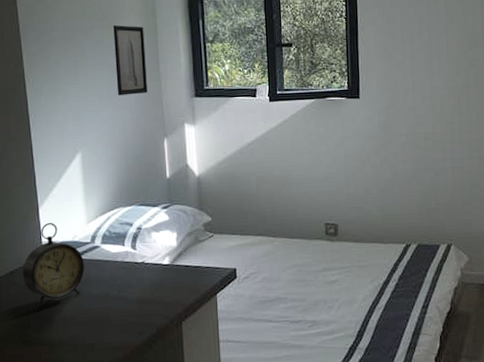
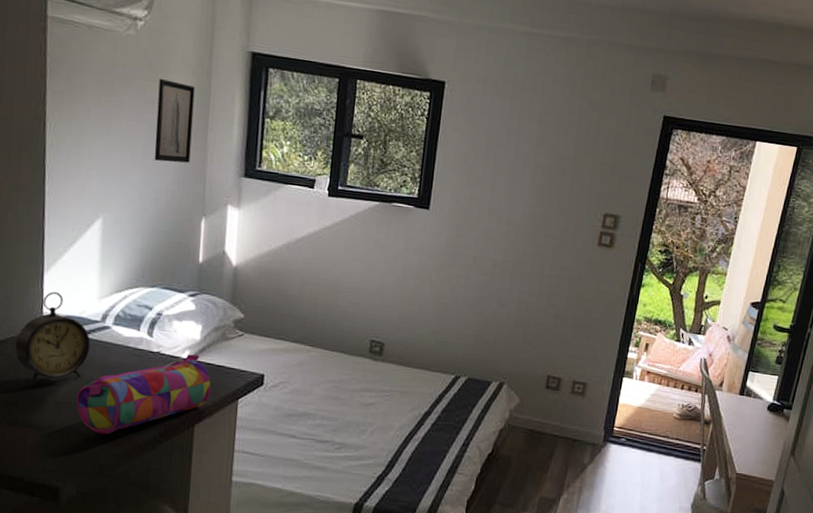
pencil case: none [78,259,192,343] -> present [76,354,211,435]

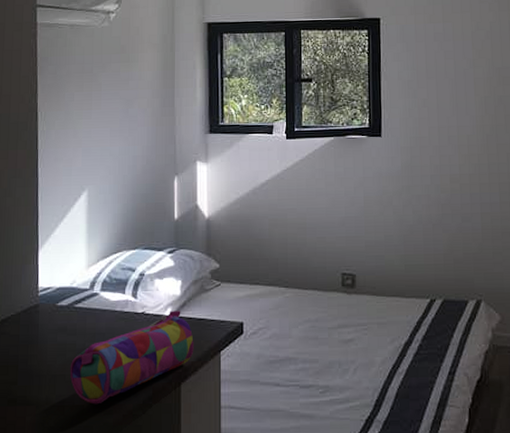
alarm clock: present [15,292,90,386] -> none [14,266,81,362]
wall art: present [154,78,195,163] -> none [129,58,161,131]

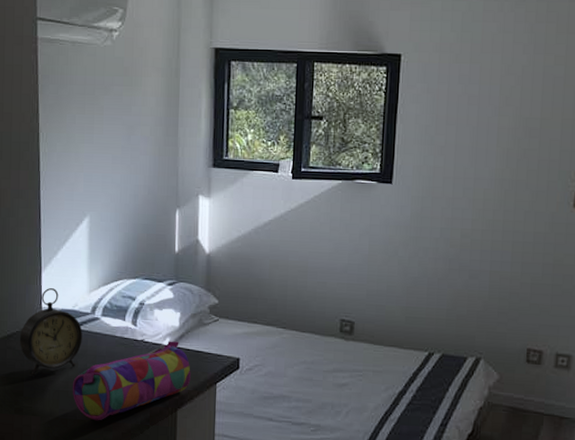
alarm clock: none [14,266,81,362] -> present [19,288,83,376]

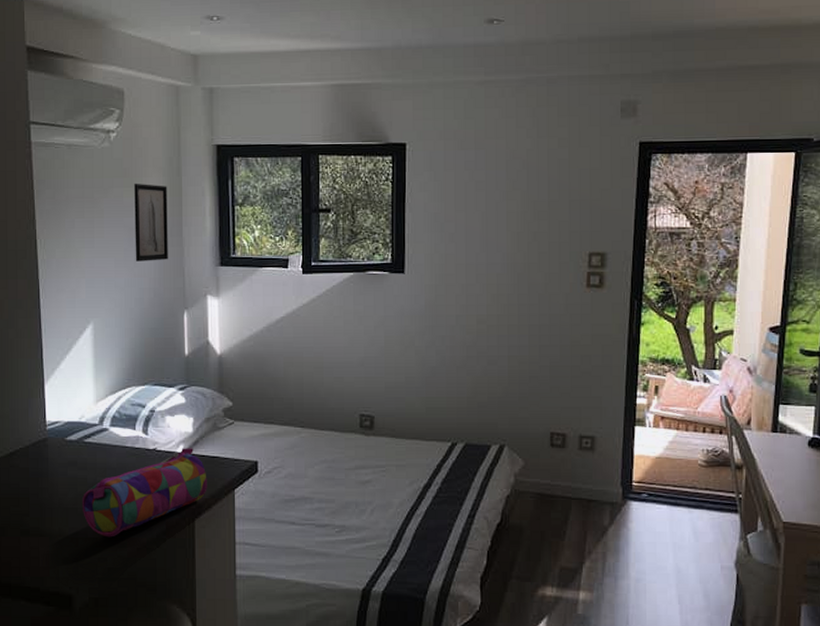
alarm clock: present [19,288,83,376] -> none [23,401,91,495]
wall art: none [131,82,165,160] -> present [134,183,168,261]

